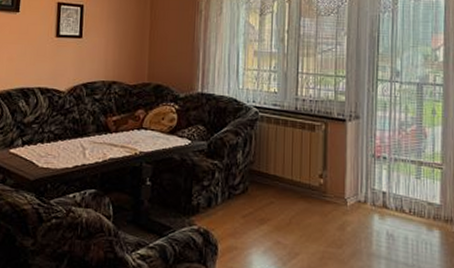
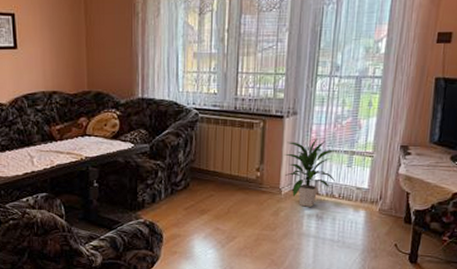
indoor plant: none [348,144,405,222] -> present [284,138,336,207]

